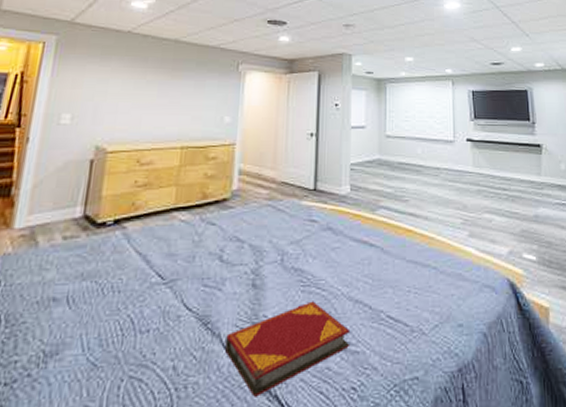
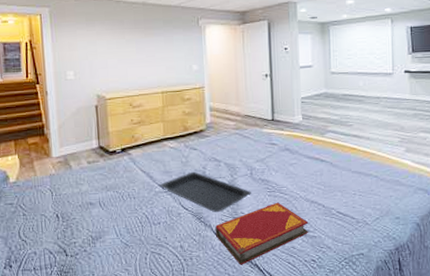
serving tray: none [157,255,280,316] -> present [159,171,251,213]

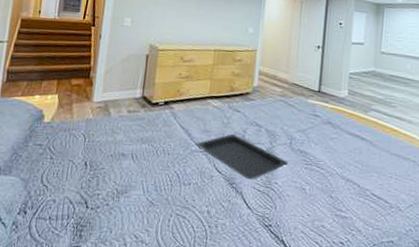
hardback book: present [215,202,309,265] -> none [245,176,342,240]

